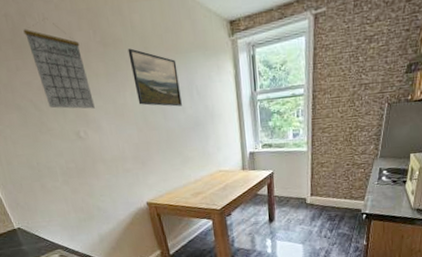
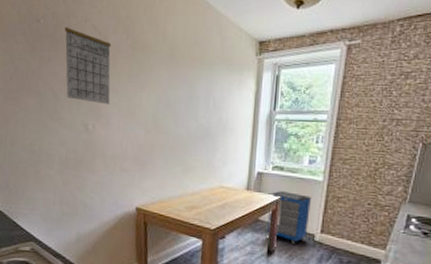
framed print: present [127,48,182,107] -> none [152,54,199,114]
cabinet: none [262,165,300,211] -> present [267,191,312,246]

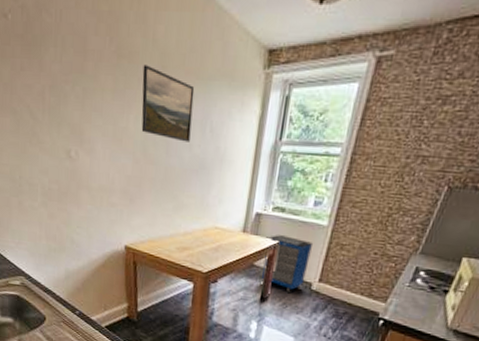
calendar: present [64,20,111,105] -> none [37,16,93,127]
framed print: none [152,54,199,114] -> present [141,64,195,142]

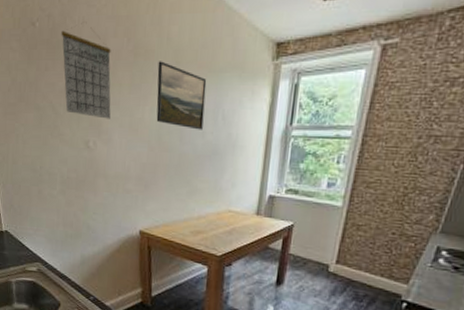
calendar: none [37,16,93,127] -> present [61,22,111,119]
cabinet: present [262,235,314,294] -> none [277,217,329,276]

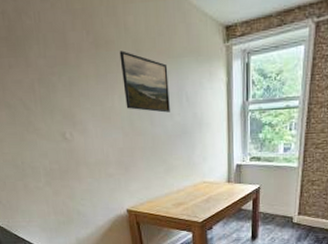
calendar: present [61,22,111,119] -> none [18,17,82,111]

